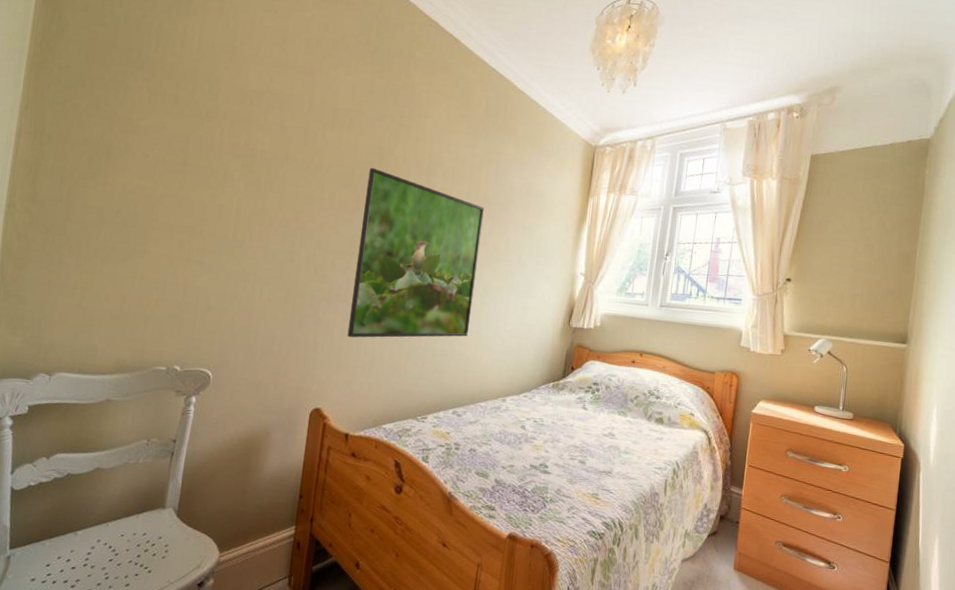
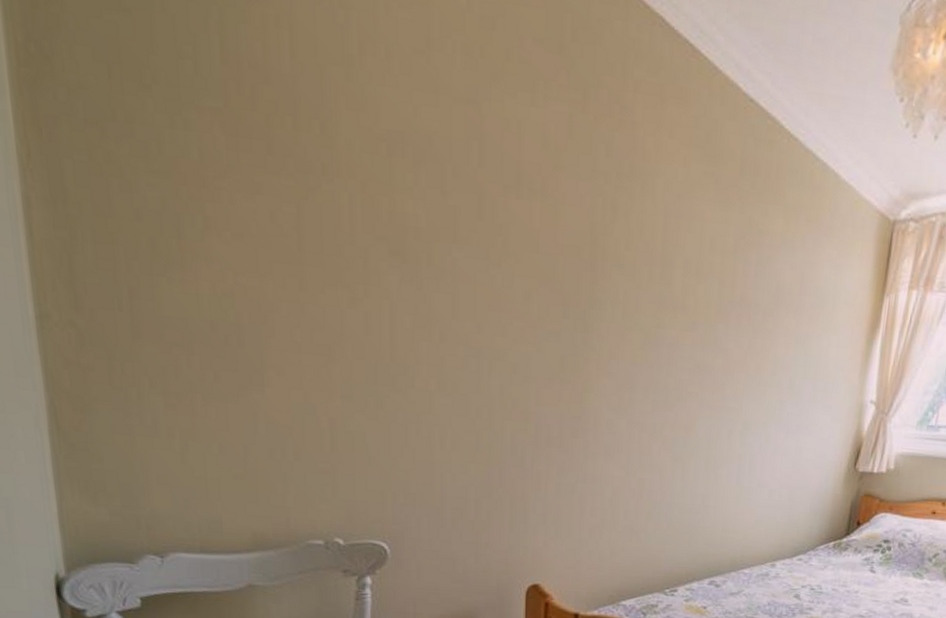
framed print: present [347,167,484,338] -> none [566,254,742,494]

